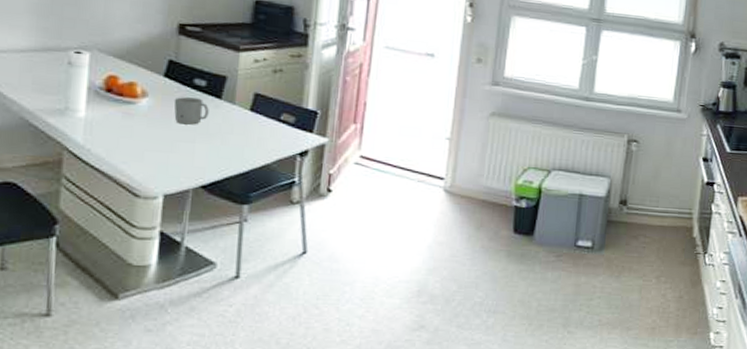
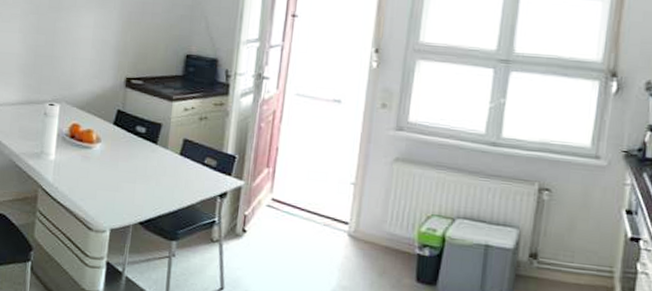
mug: present [174,97,209,125] -> none [120,142,147,167]

